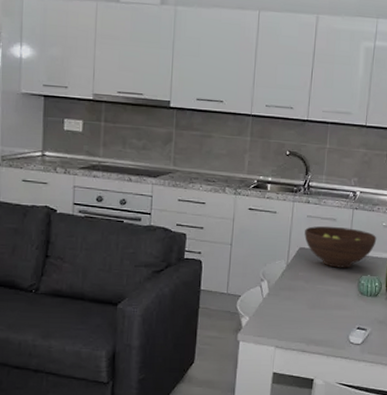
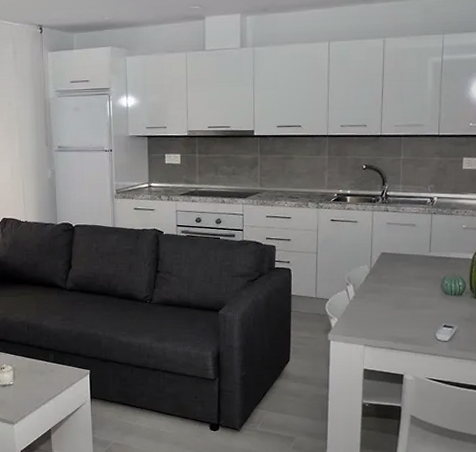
fruit bowl: present [304,226,377,268] -> none [385,231,458,270]

